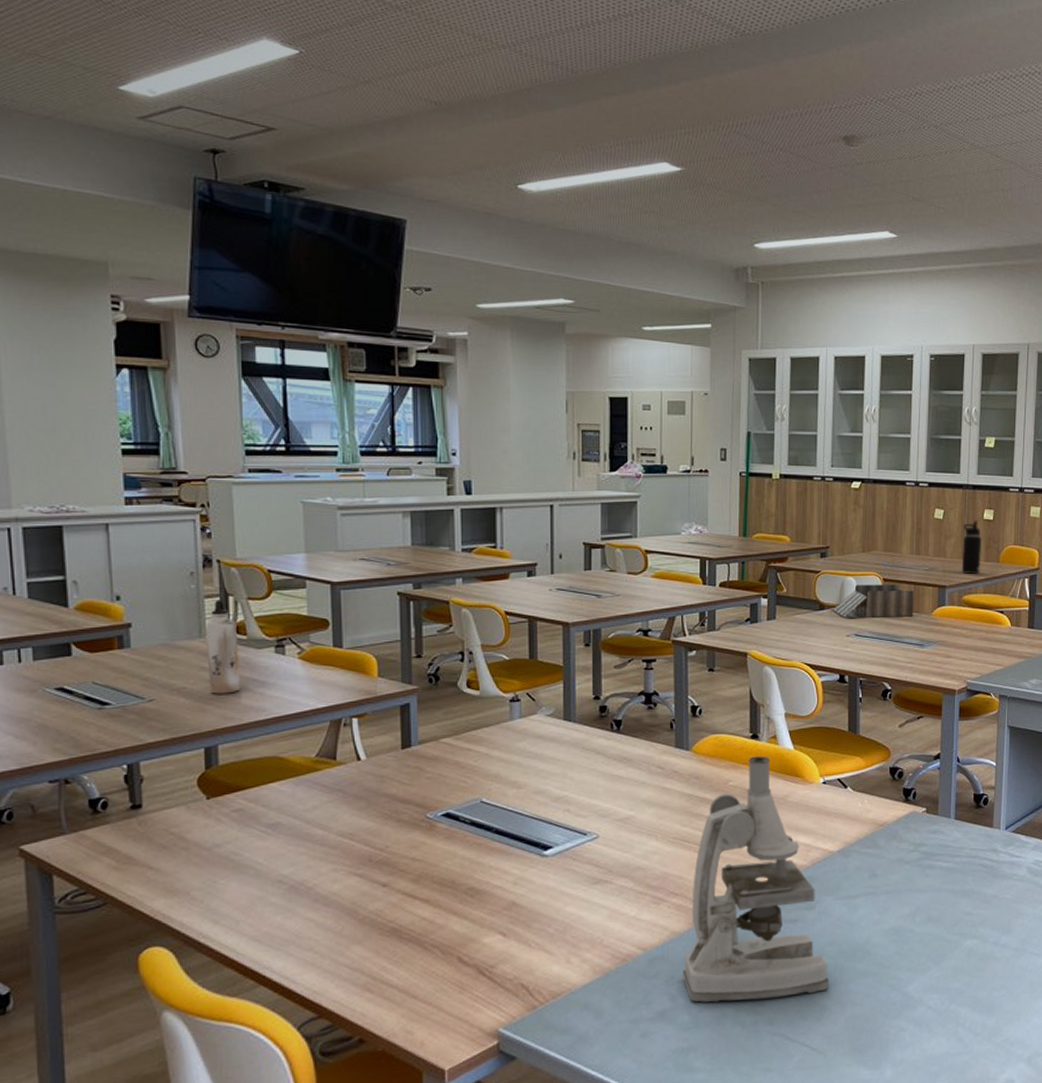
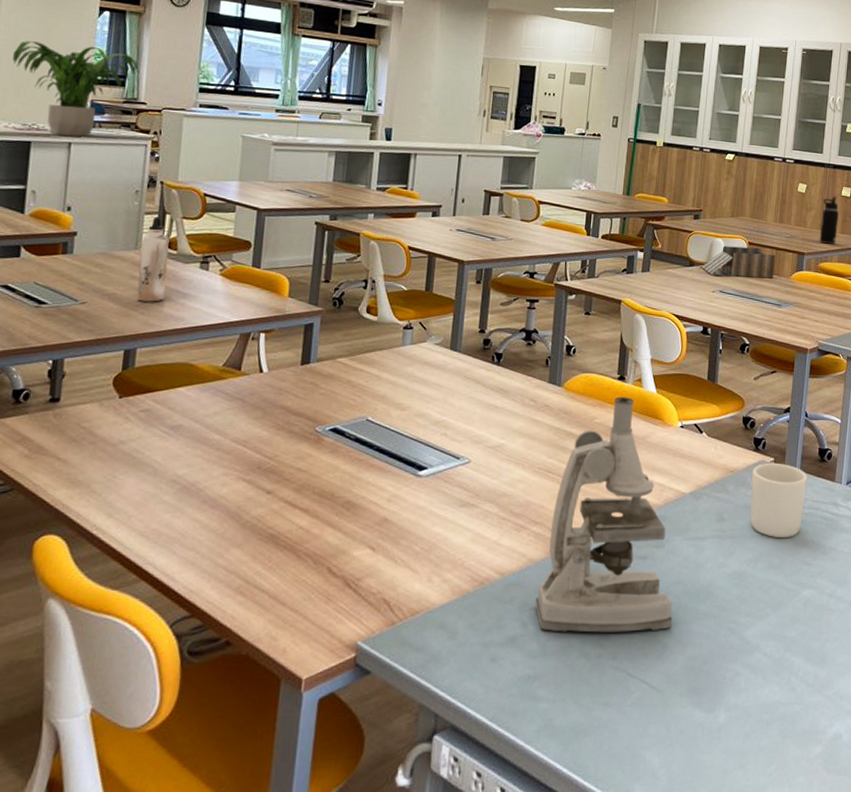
potted plant: none [25,410,173,516] -> present [13,41,139,137]
mug: none [904,812,964,890] -> present [750,462,808,537]

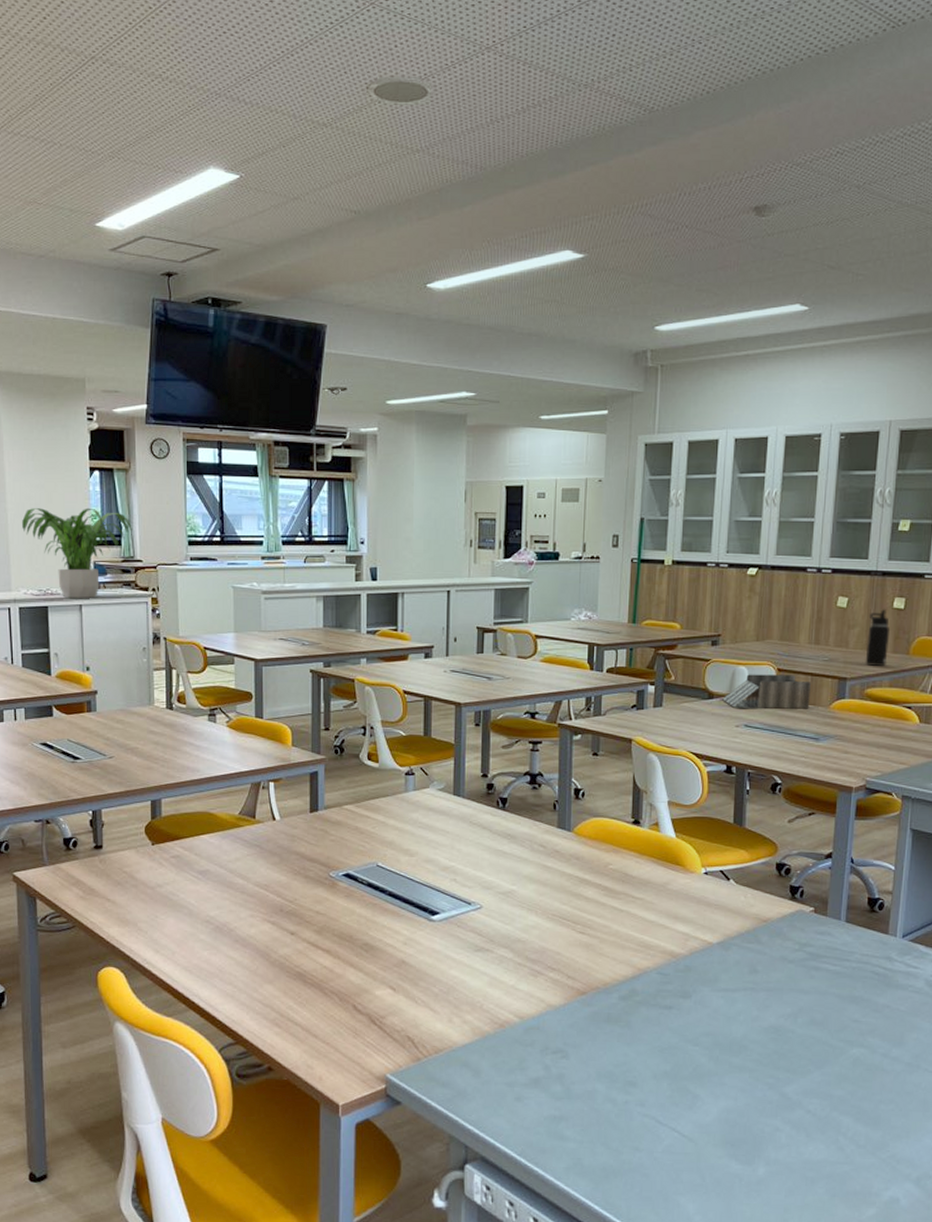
water bottle: present [136,217,169,302] -> none [154,672,181,755]
microscope: present [535,397,672,633] -> none [557,842,703,1081]
mug: present [750,462,808,537] -> none [787,912,855,992]

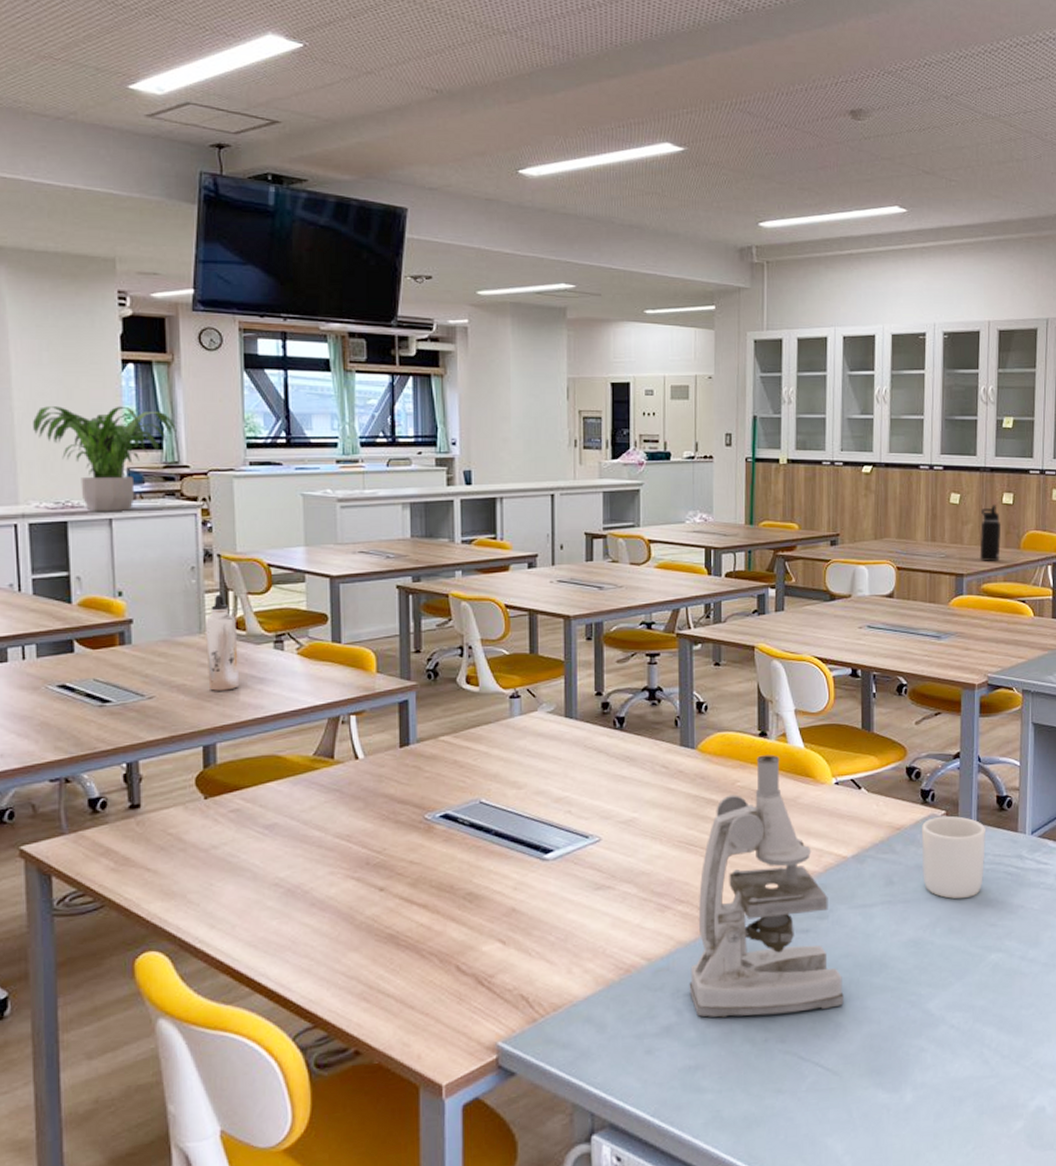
water bottle: none [154,672,181,755] -> present [206,594,240,691]
microscope: none [557,842,703,1081] -> present [689,755,844,1018]
desk organizer: present [722,674,811,710] -> none [844,573,930,610]
mug: none [787,912,855,992] -> present [922,815,987,899]

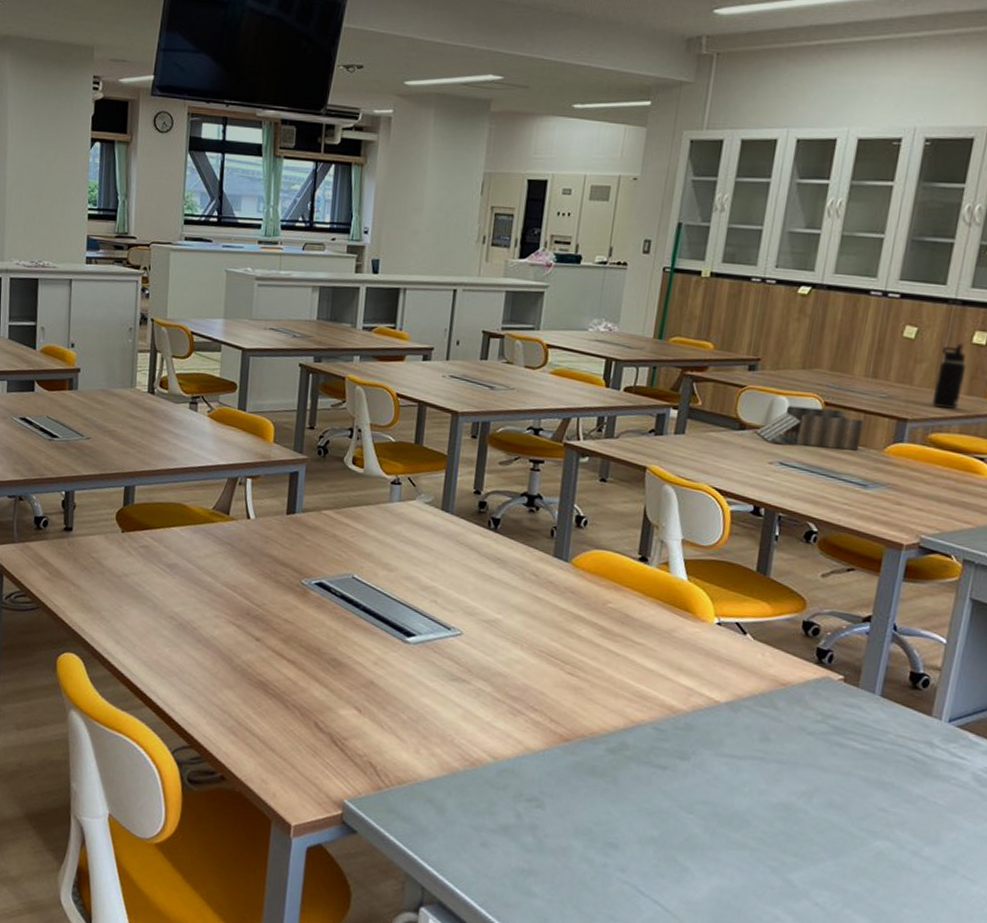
potted plant: present [33,406,176,511] -> none [20,177,129,273]
water bottle: present [206,594,240,691] -> none [133,355,161,441]
microscope: present [689,755,844,1018] -> none [531,580,697,852]
desk organizer: none [844,573,930,610] -> present [756,405,863,452]
mug: present [922,815,987,899] -> none [805,680,892,775]

